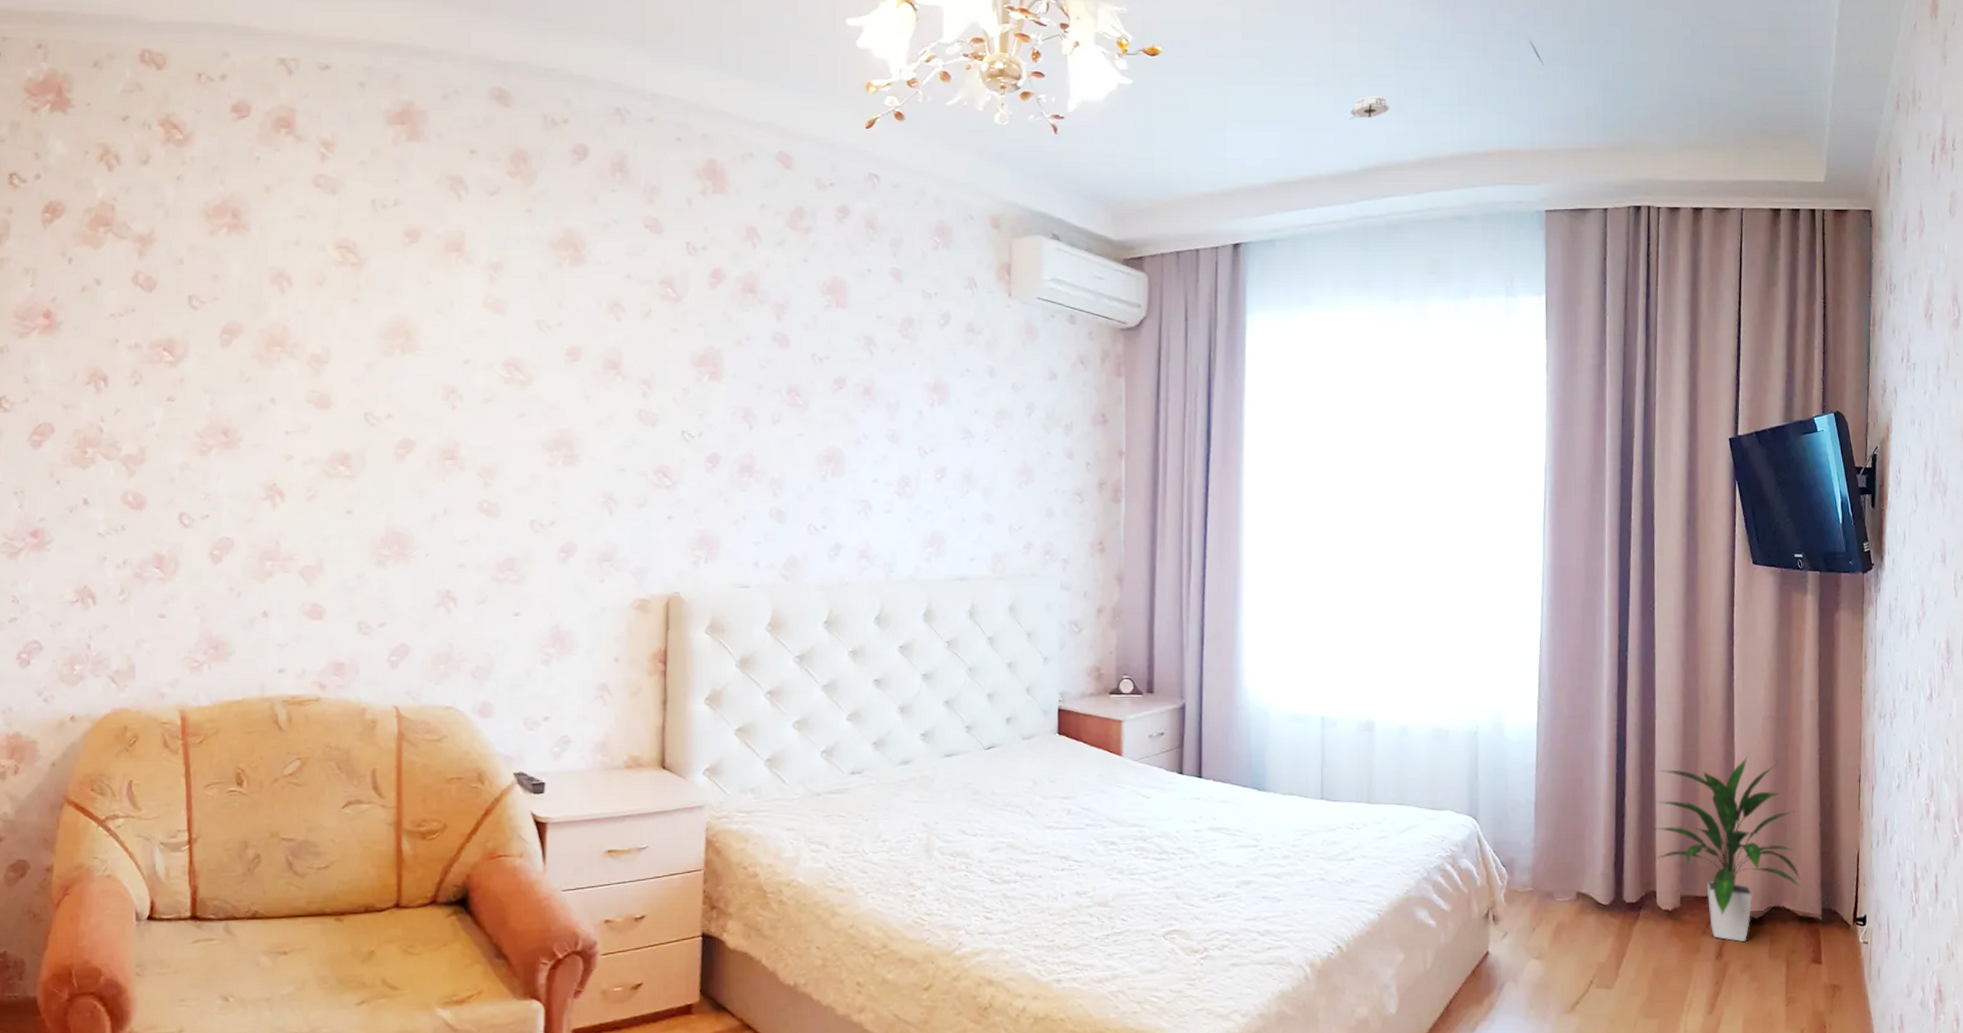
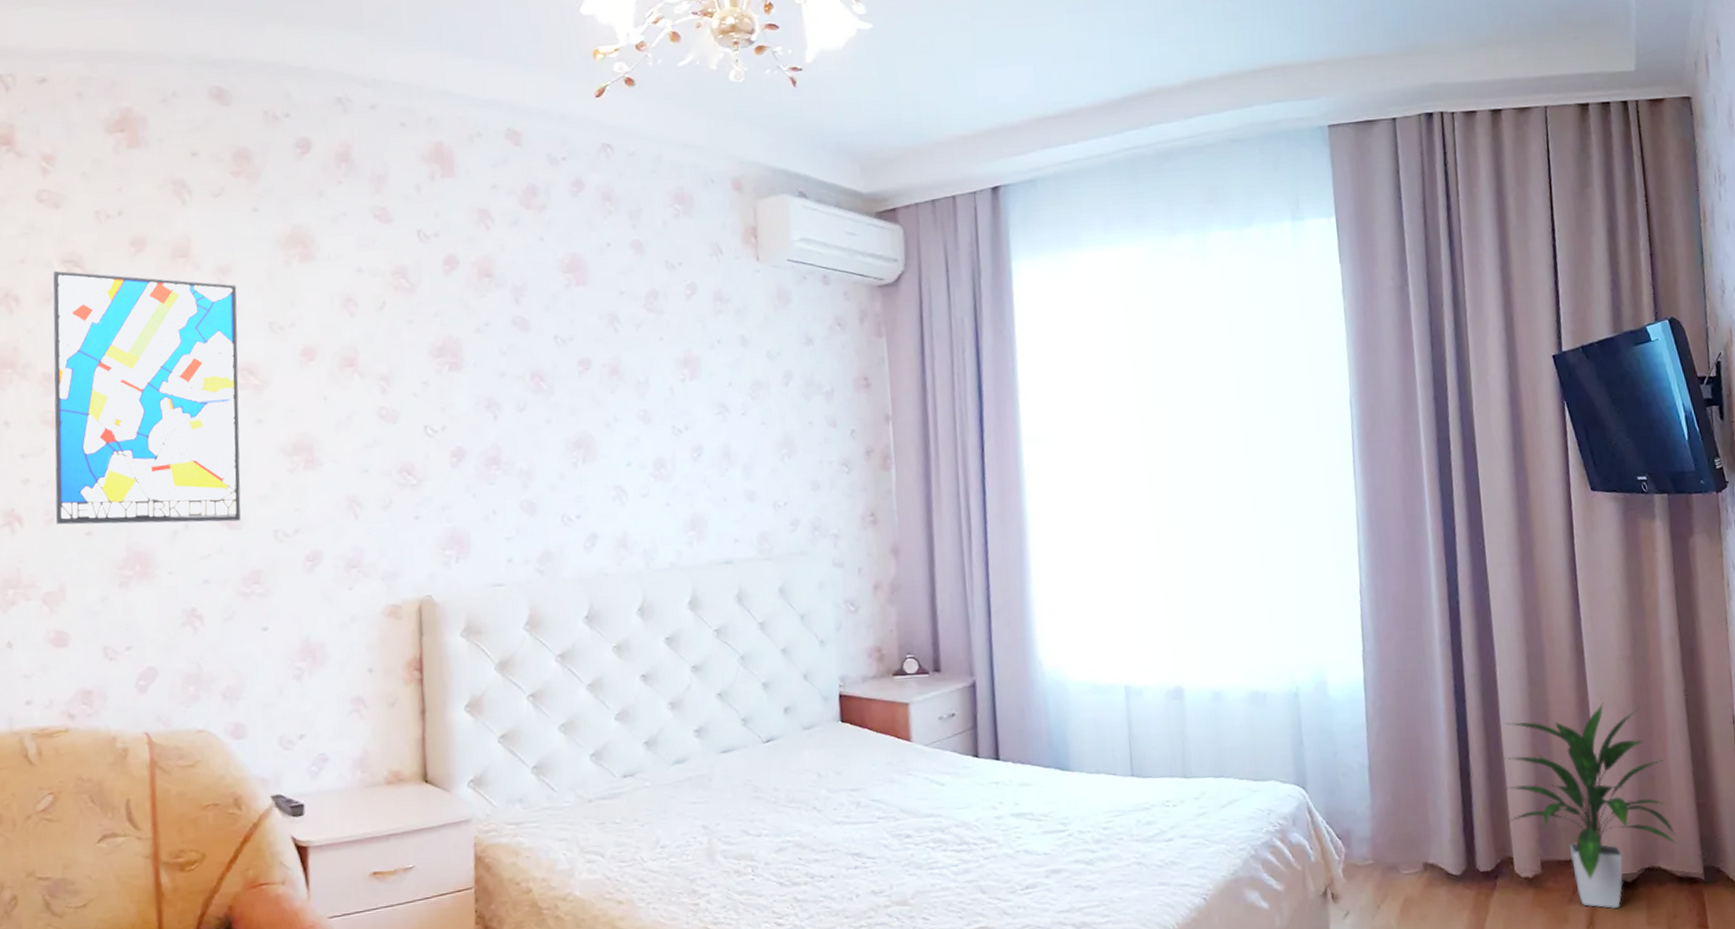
wall art: none [317,255,507,510] -> present [53,270,241,525]
smoke detector: present [1349,96,1389,120] -> none [1107,19,1149,47]

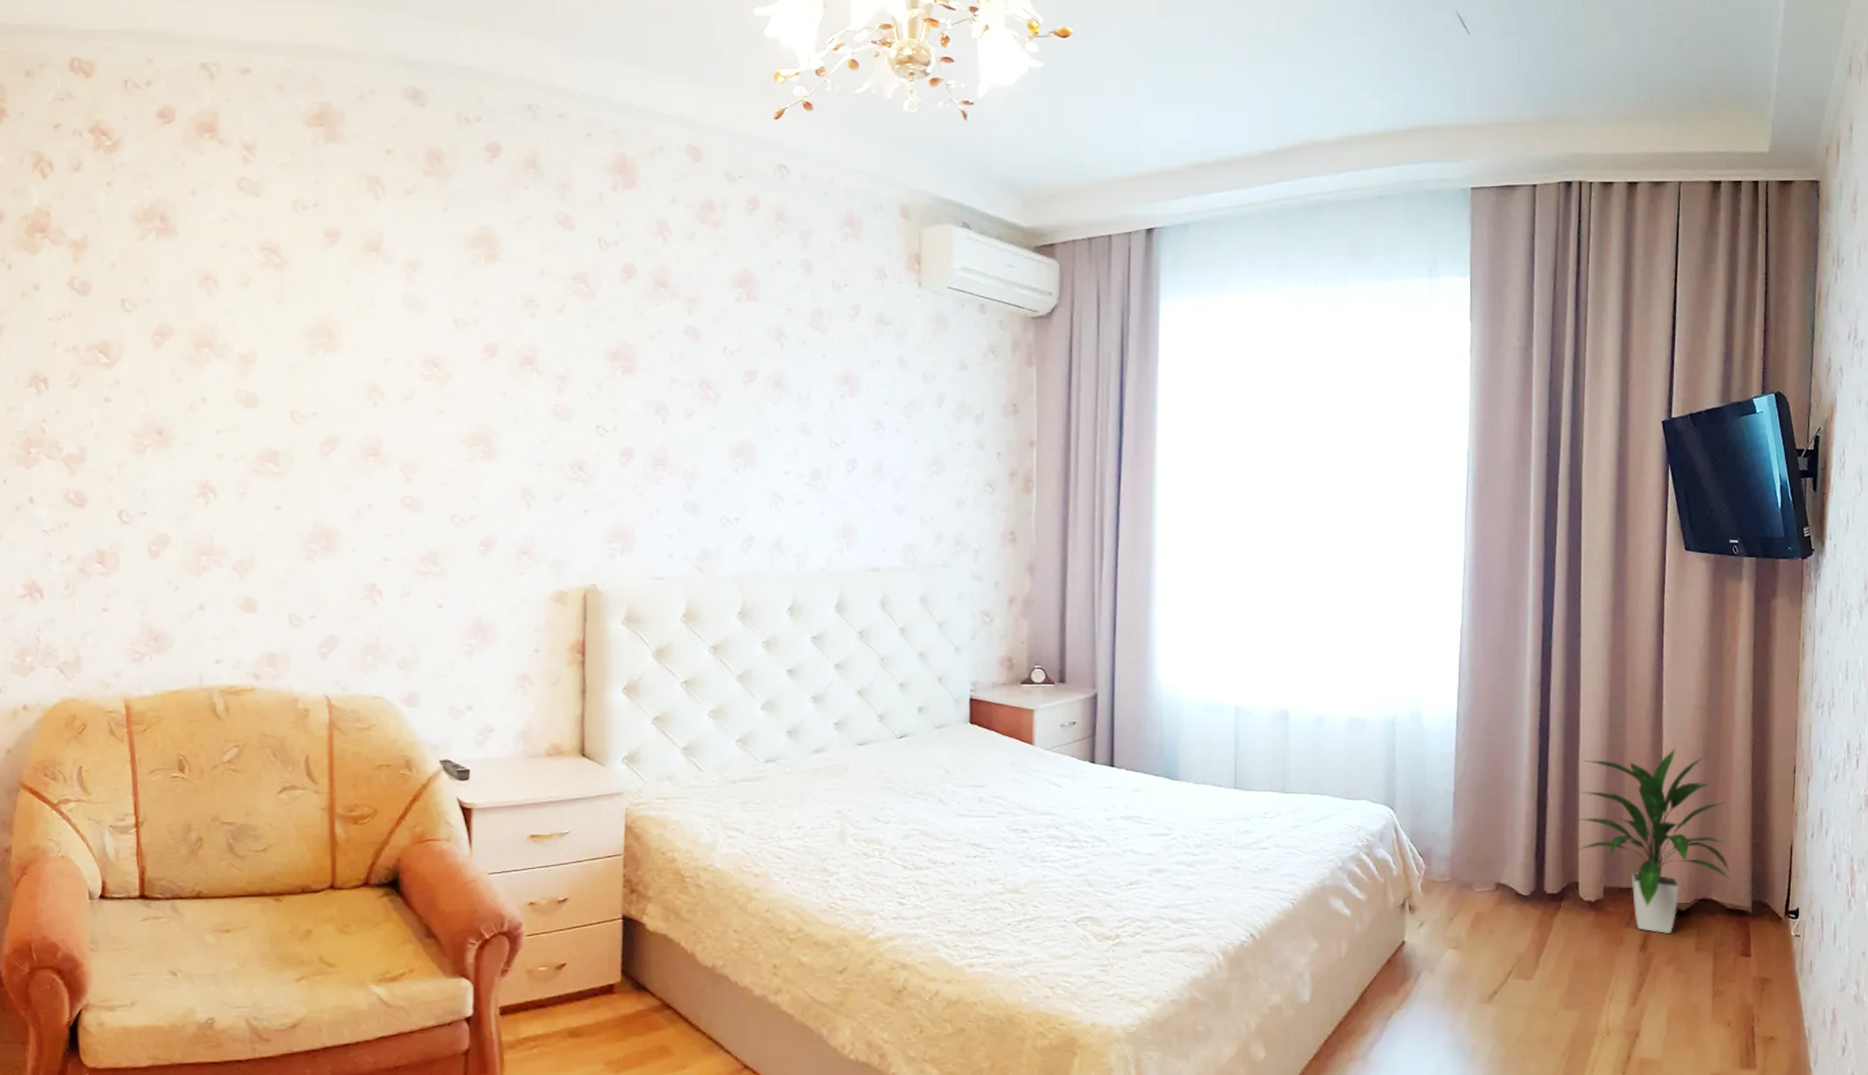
wall art: present [53,270,241,525] -> none [247,256,425,505]

